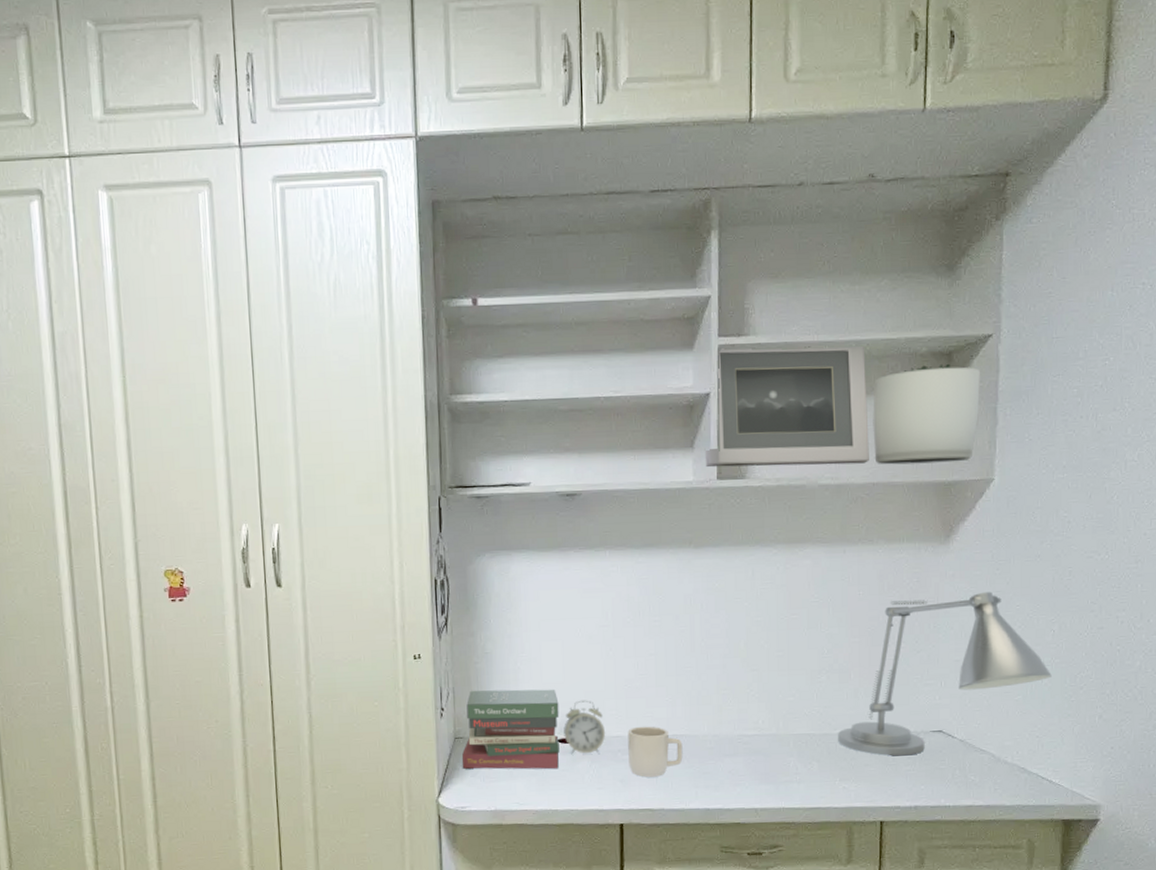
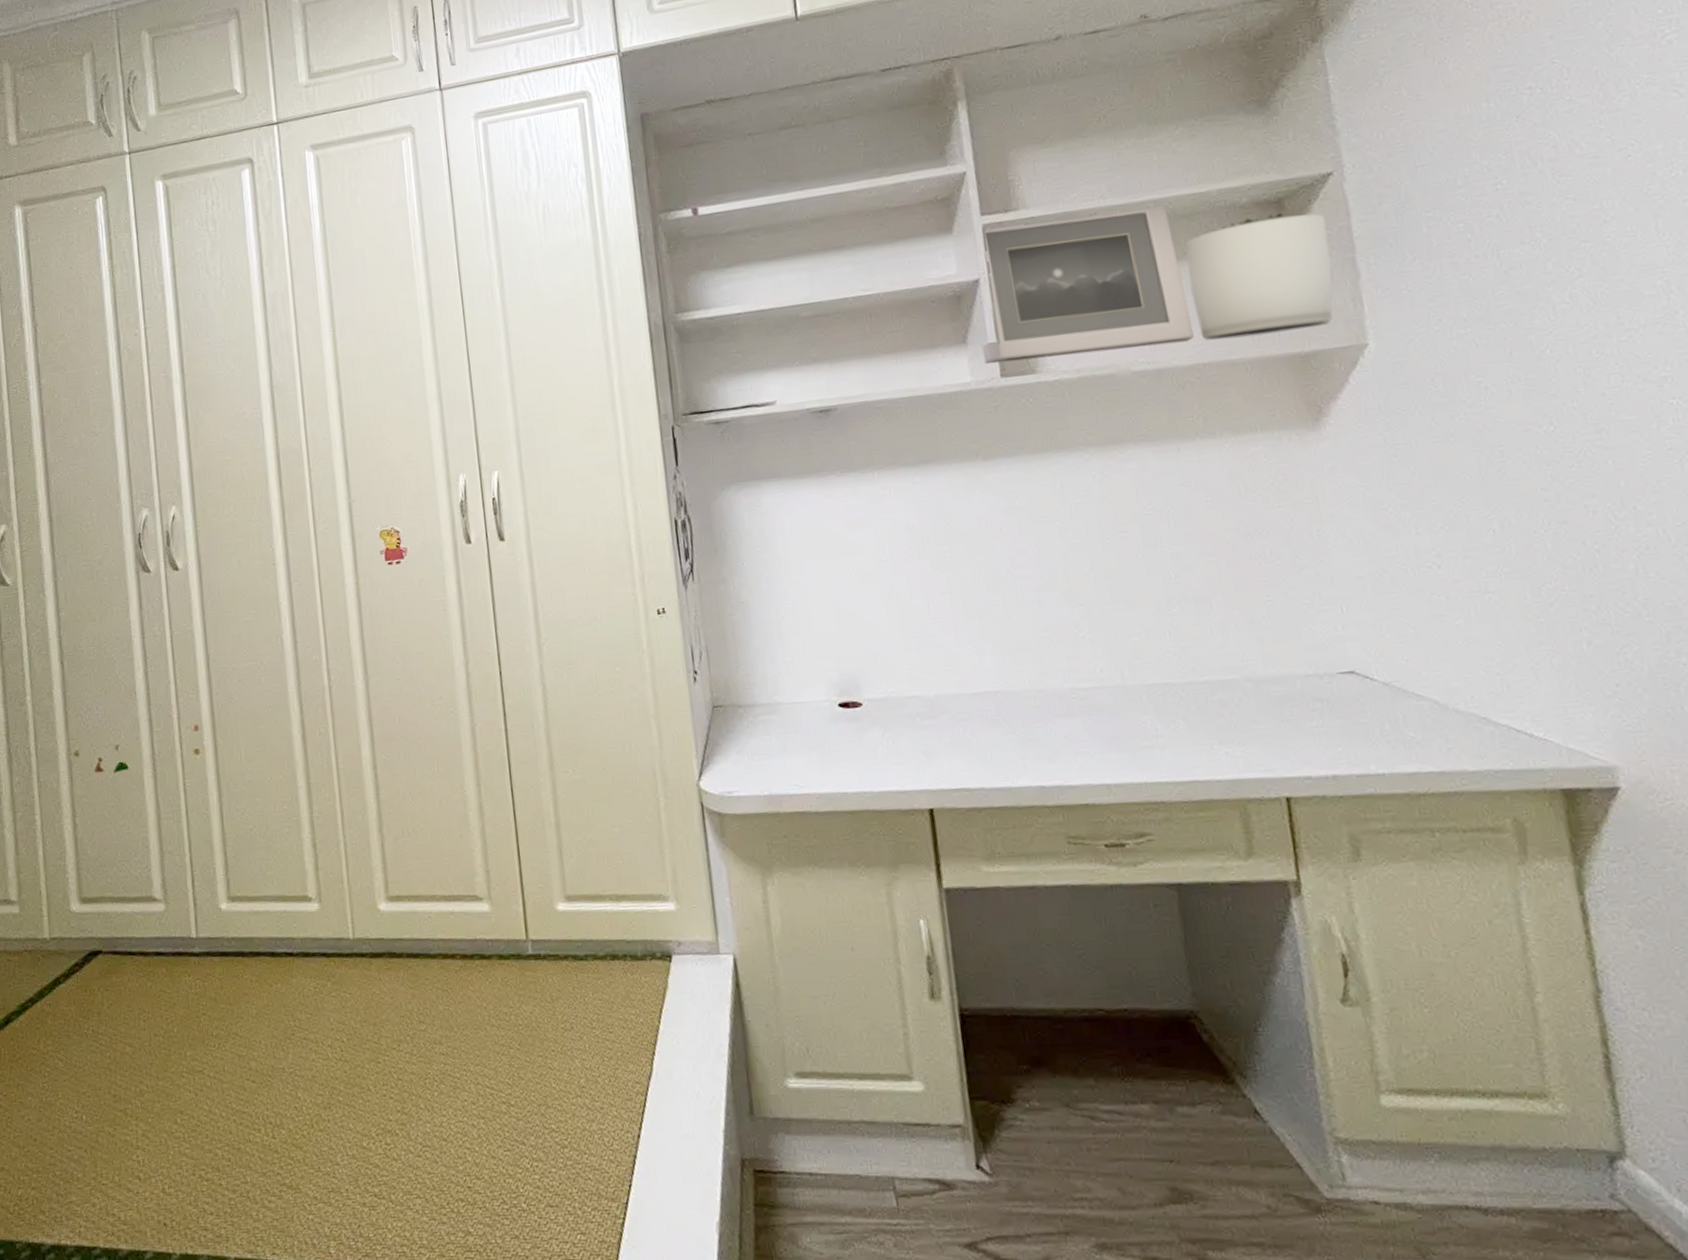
books: present [461,689,560,770] -> none [723,641,844,745]
alarm clock: present [564,700,606,755] -> none [844,653,898,722]
mug: present [628,726,683,778] -> none [925,682,1002,748]
desk lamp: present [838,591,1052,756] -> none [1206,485,1503,709]

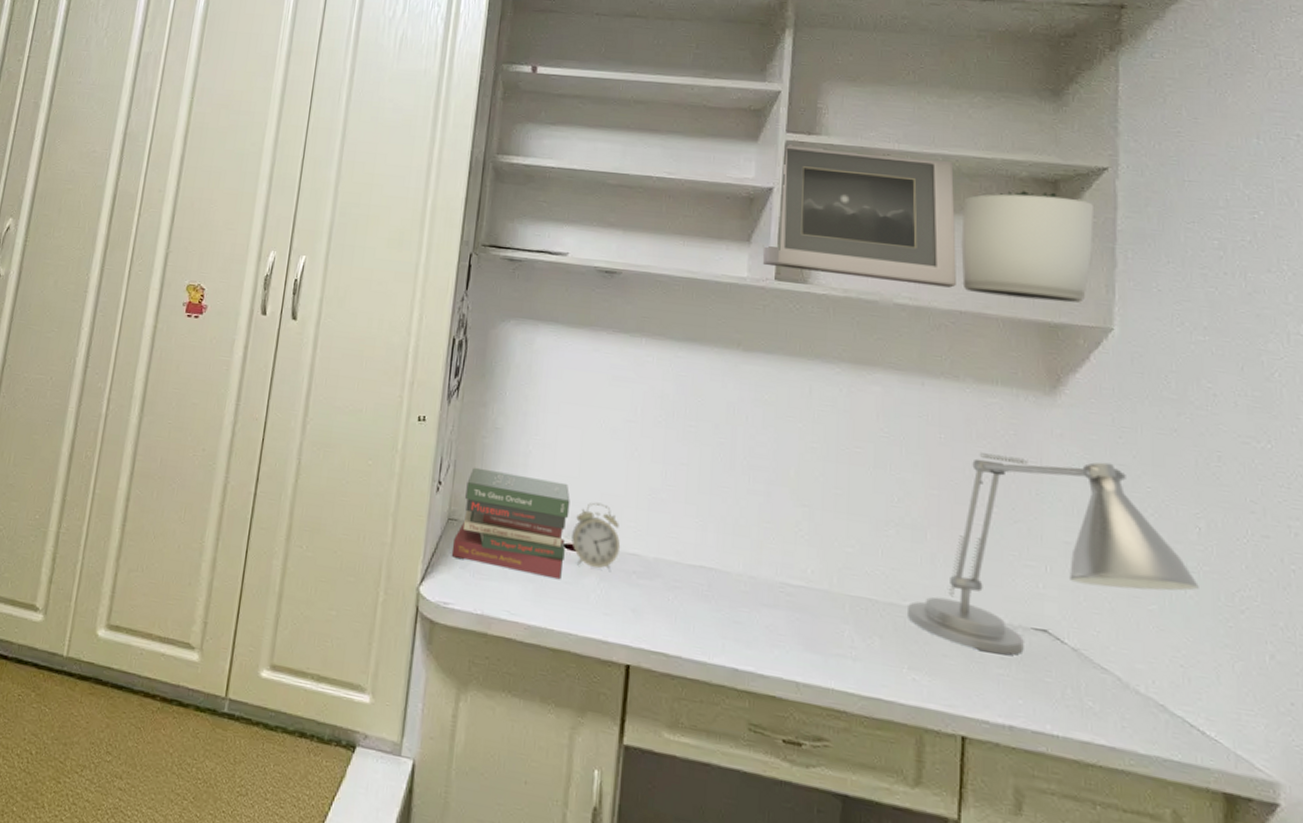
books: none [723,641,844,745] -> present [451,467,570,580]
alarm clock: none [844,653,898,722] -> present [571,502,621,571]
desk lamp: none [1206,485,1503,709] -> present [908,453,1199,655]

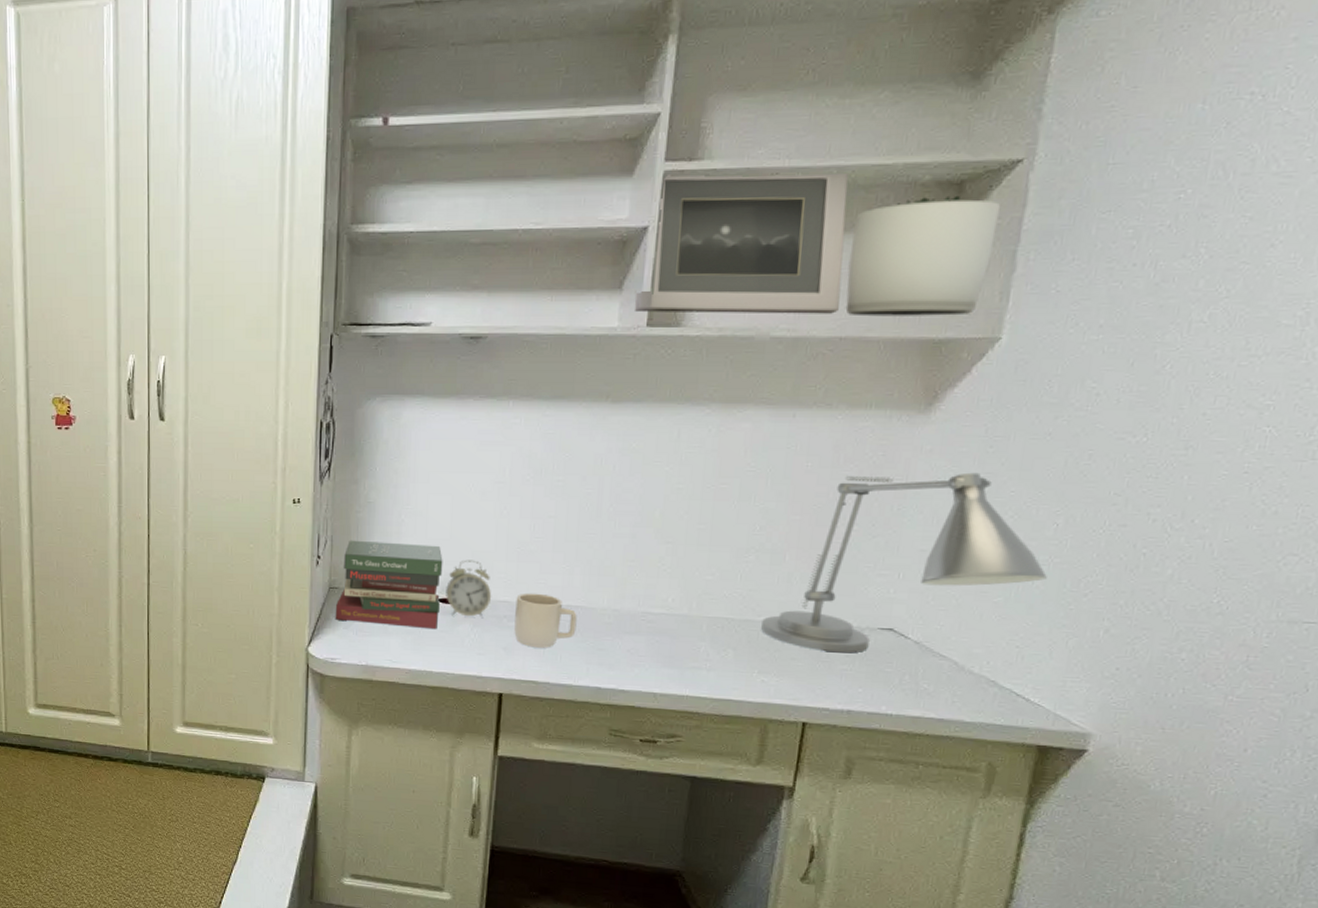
mug: none [643,546,711,615] -> present [514,593,577,648]

